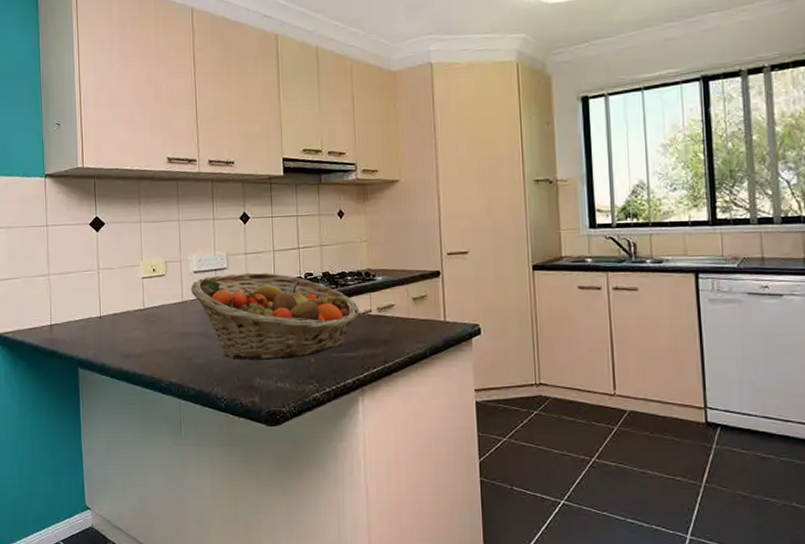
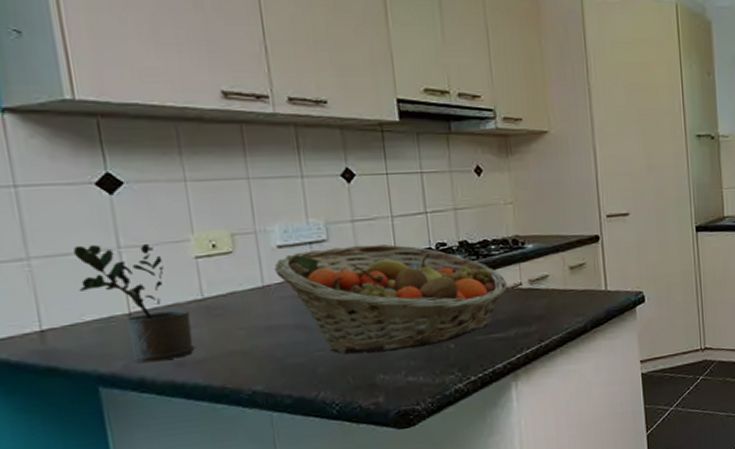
potted plant: none [73,266,137,353] -> present [72,243,196,363]

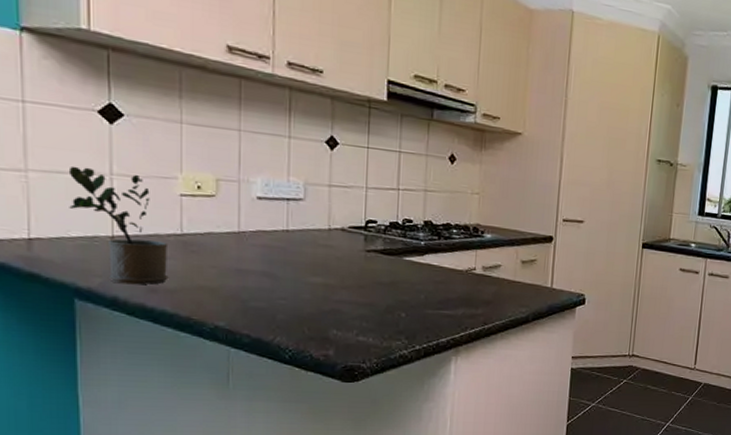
fruit basket: present [274,244,508,355] -> none [251,206,462,312]

